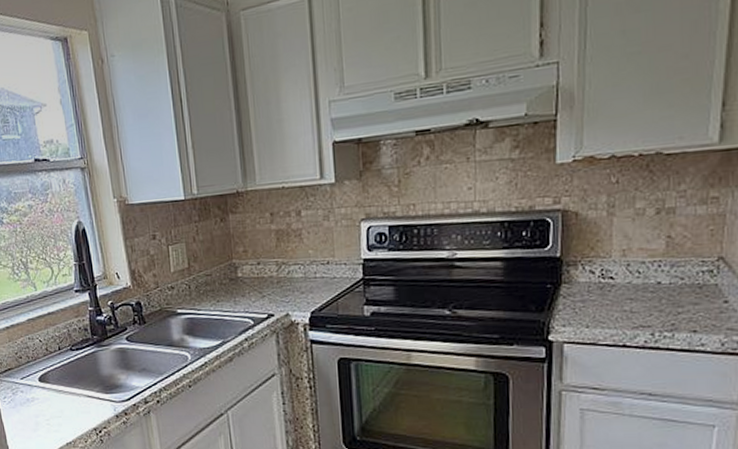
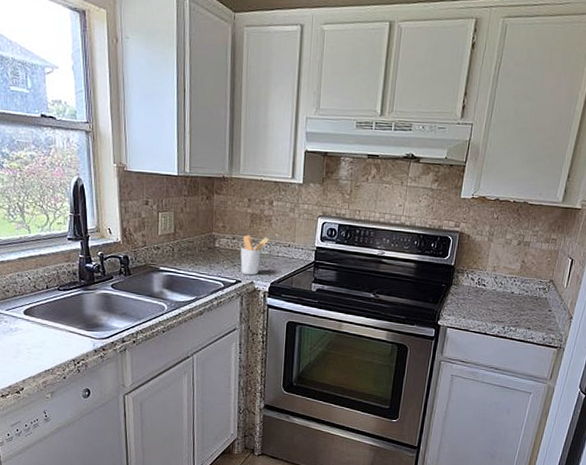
utensil holder: none [269,256,302,306] -> present [240,234,269,275]

